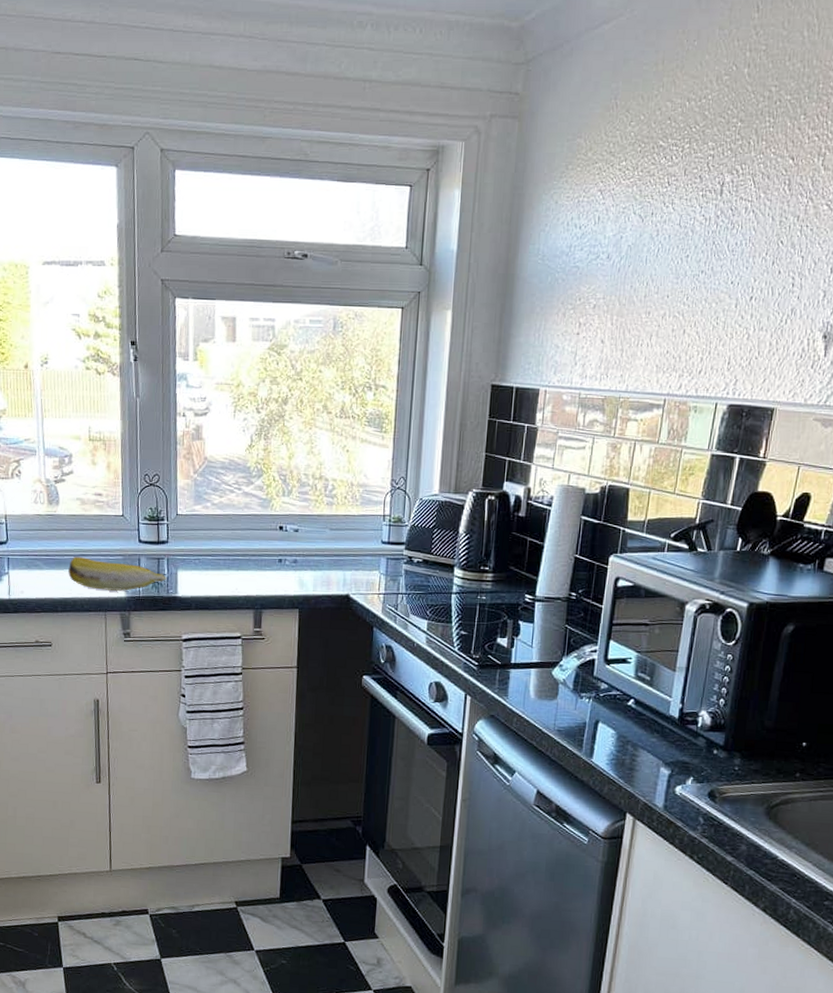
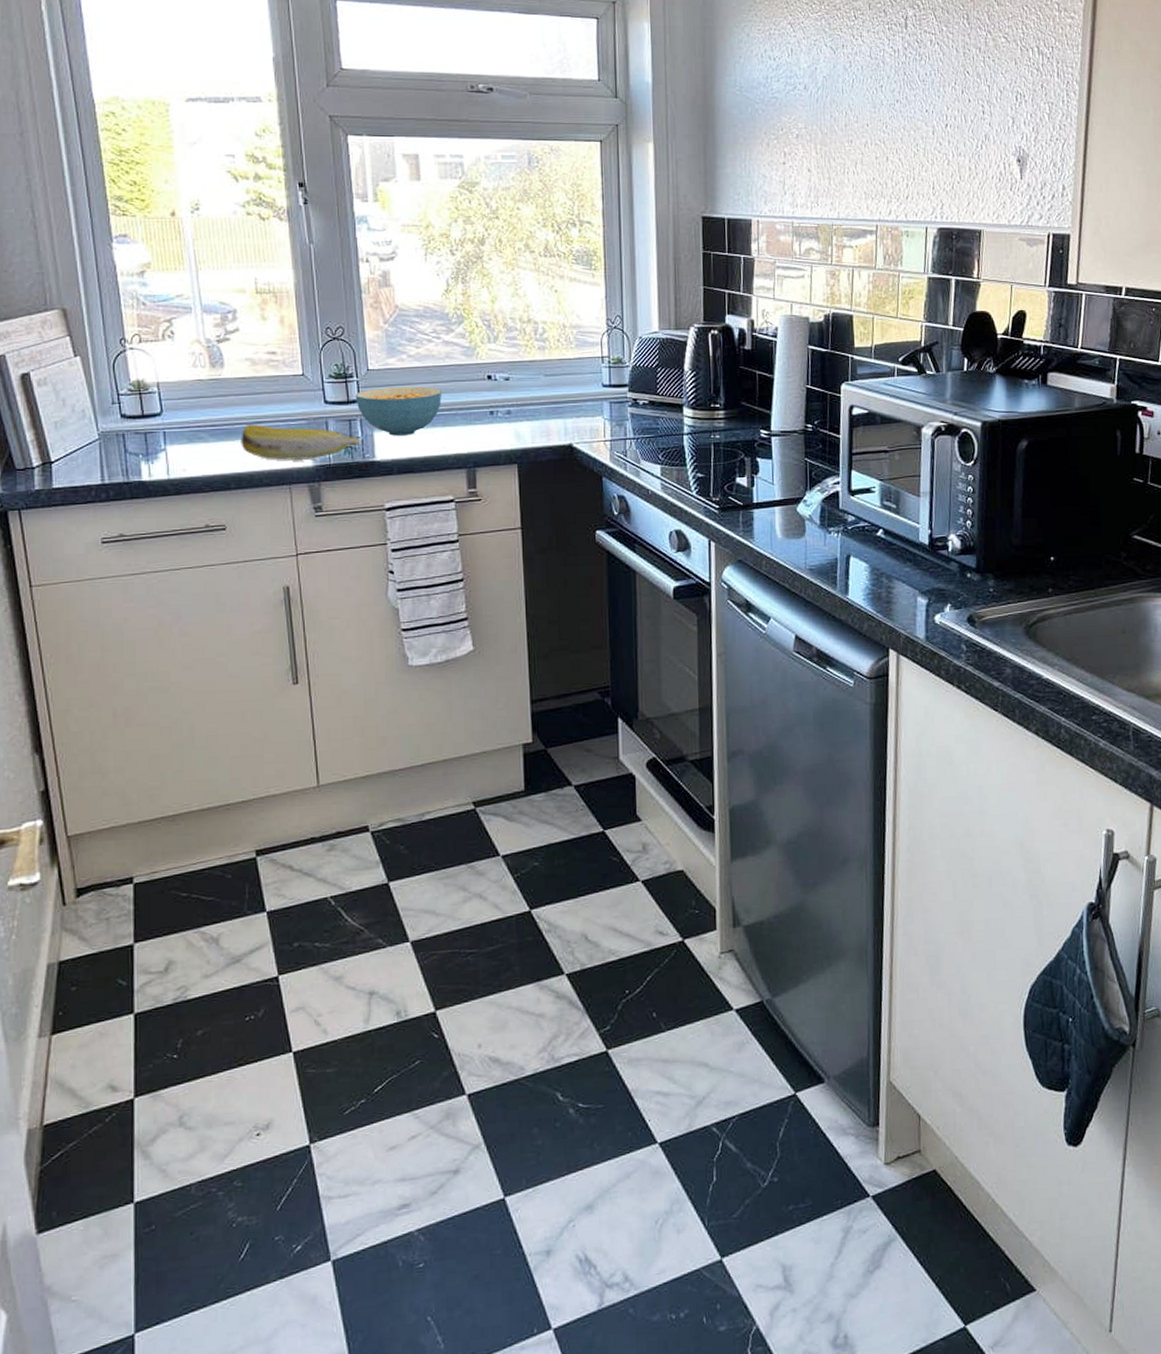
cereal bowl: none [165,531,238,576] -> present [355,386,442,436]

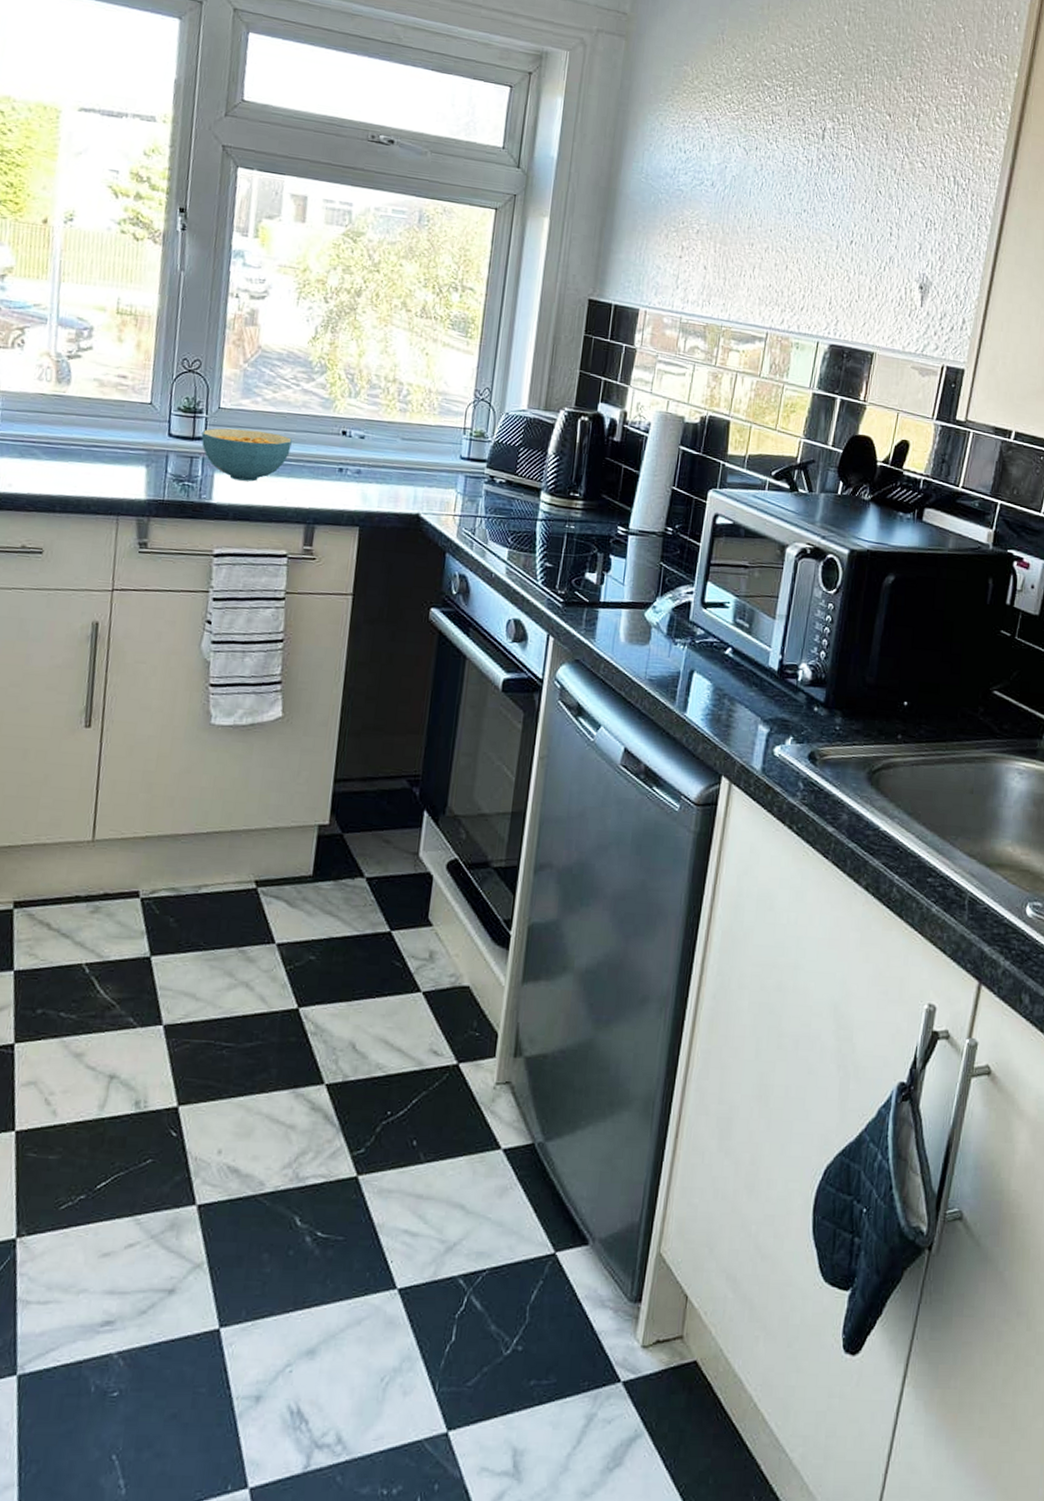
banana: present [241,424,362,460] -> none [73,446,201,493]

